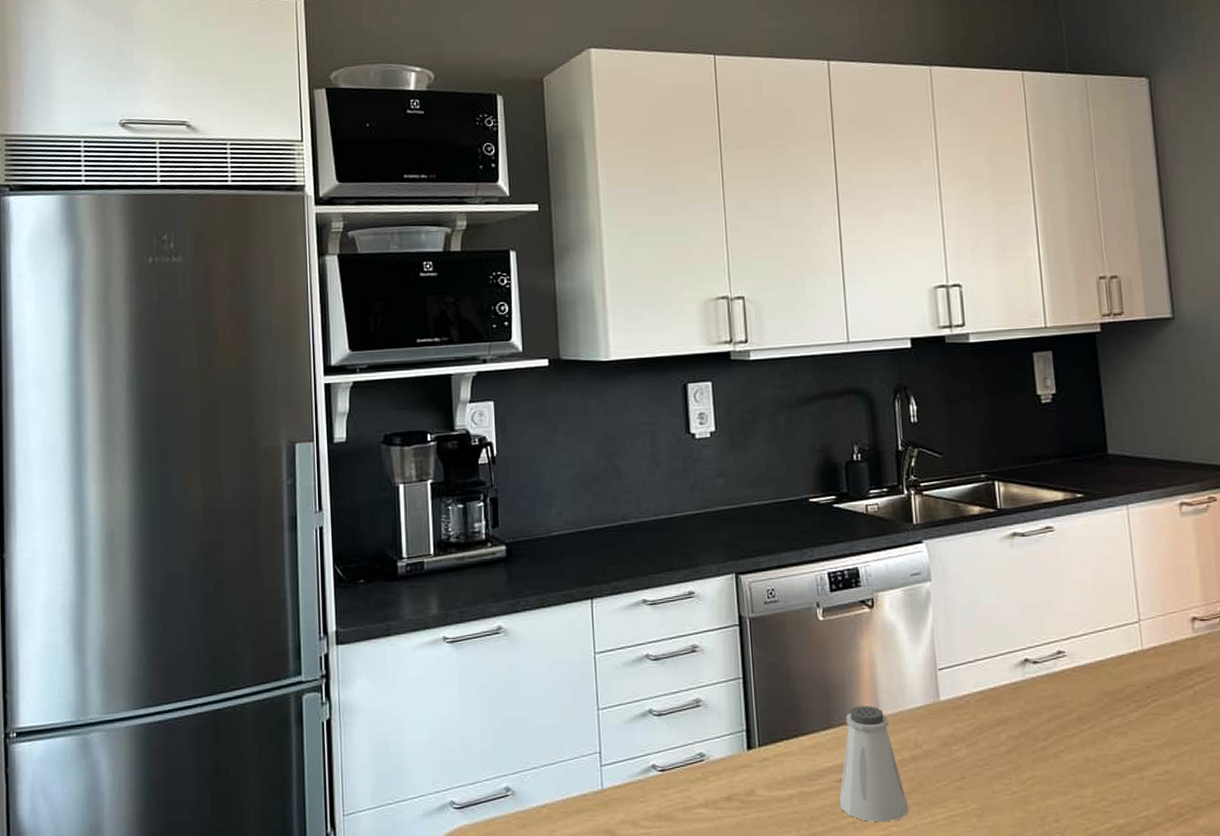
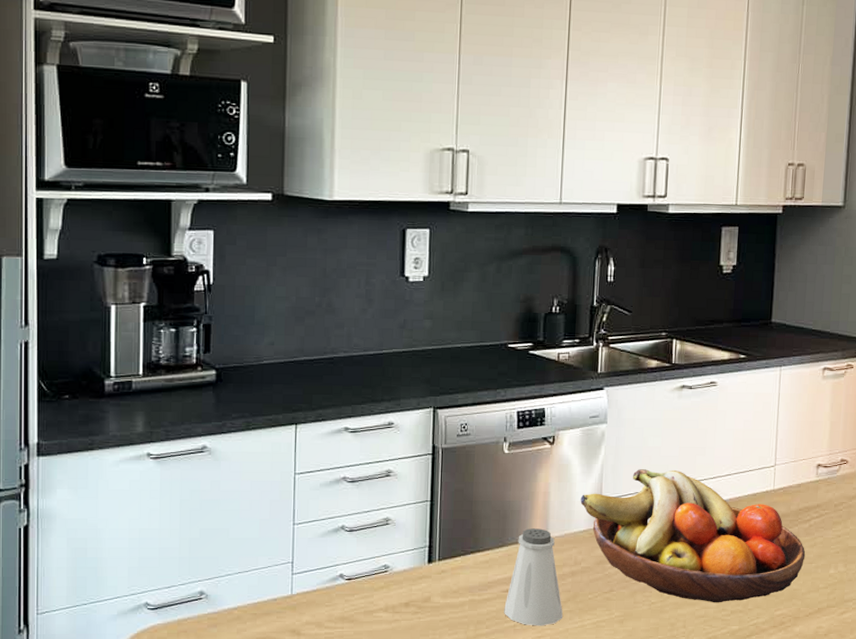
fruit bowl: none [911,631,1196,791] -> present [580,469,806,603]

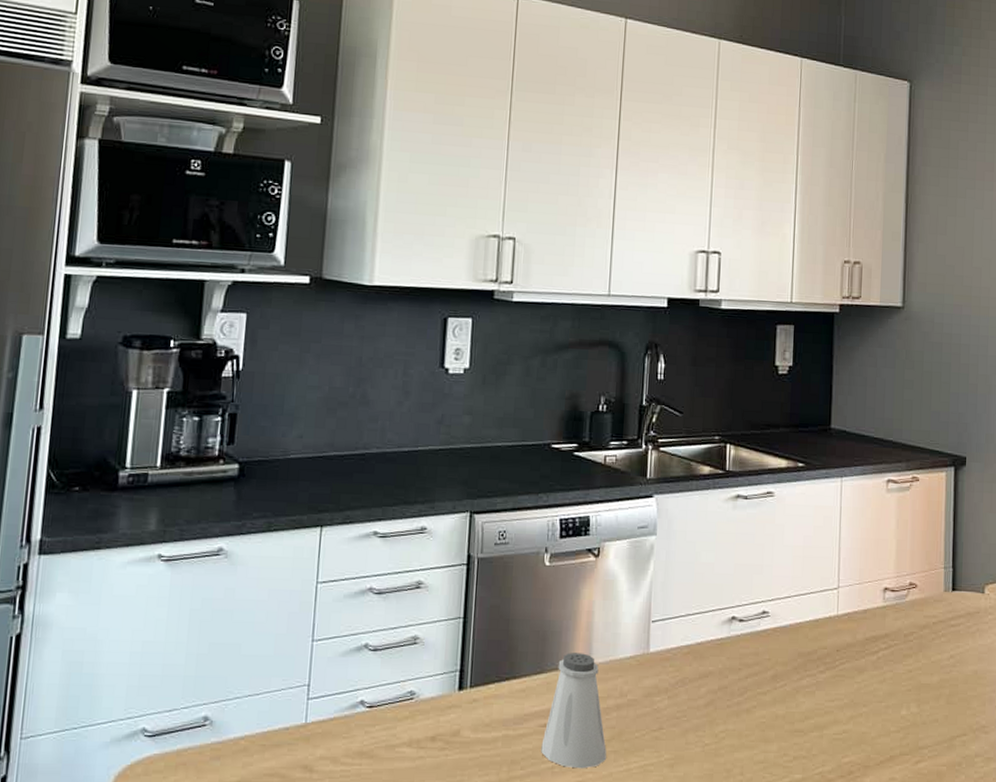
fruit bowl: present [580,469,806,603] -> none [627,588,874,747]

